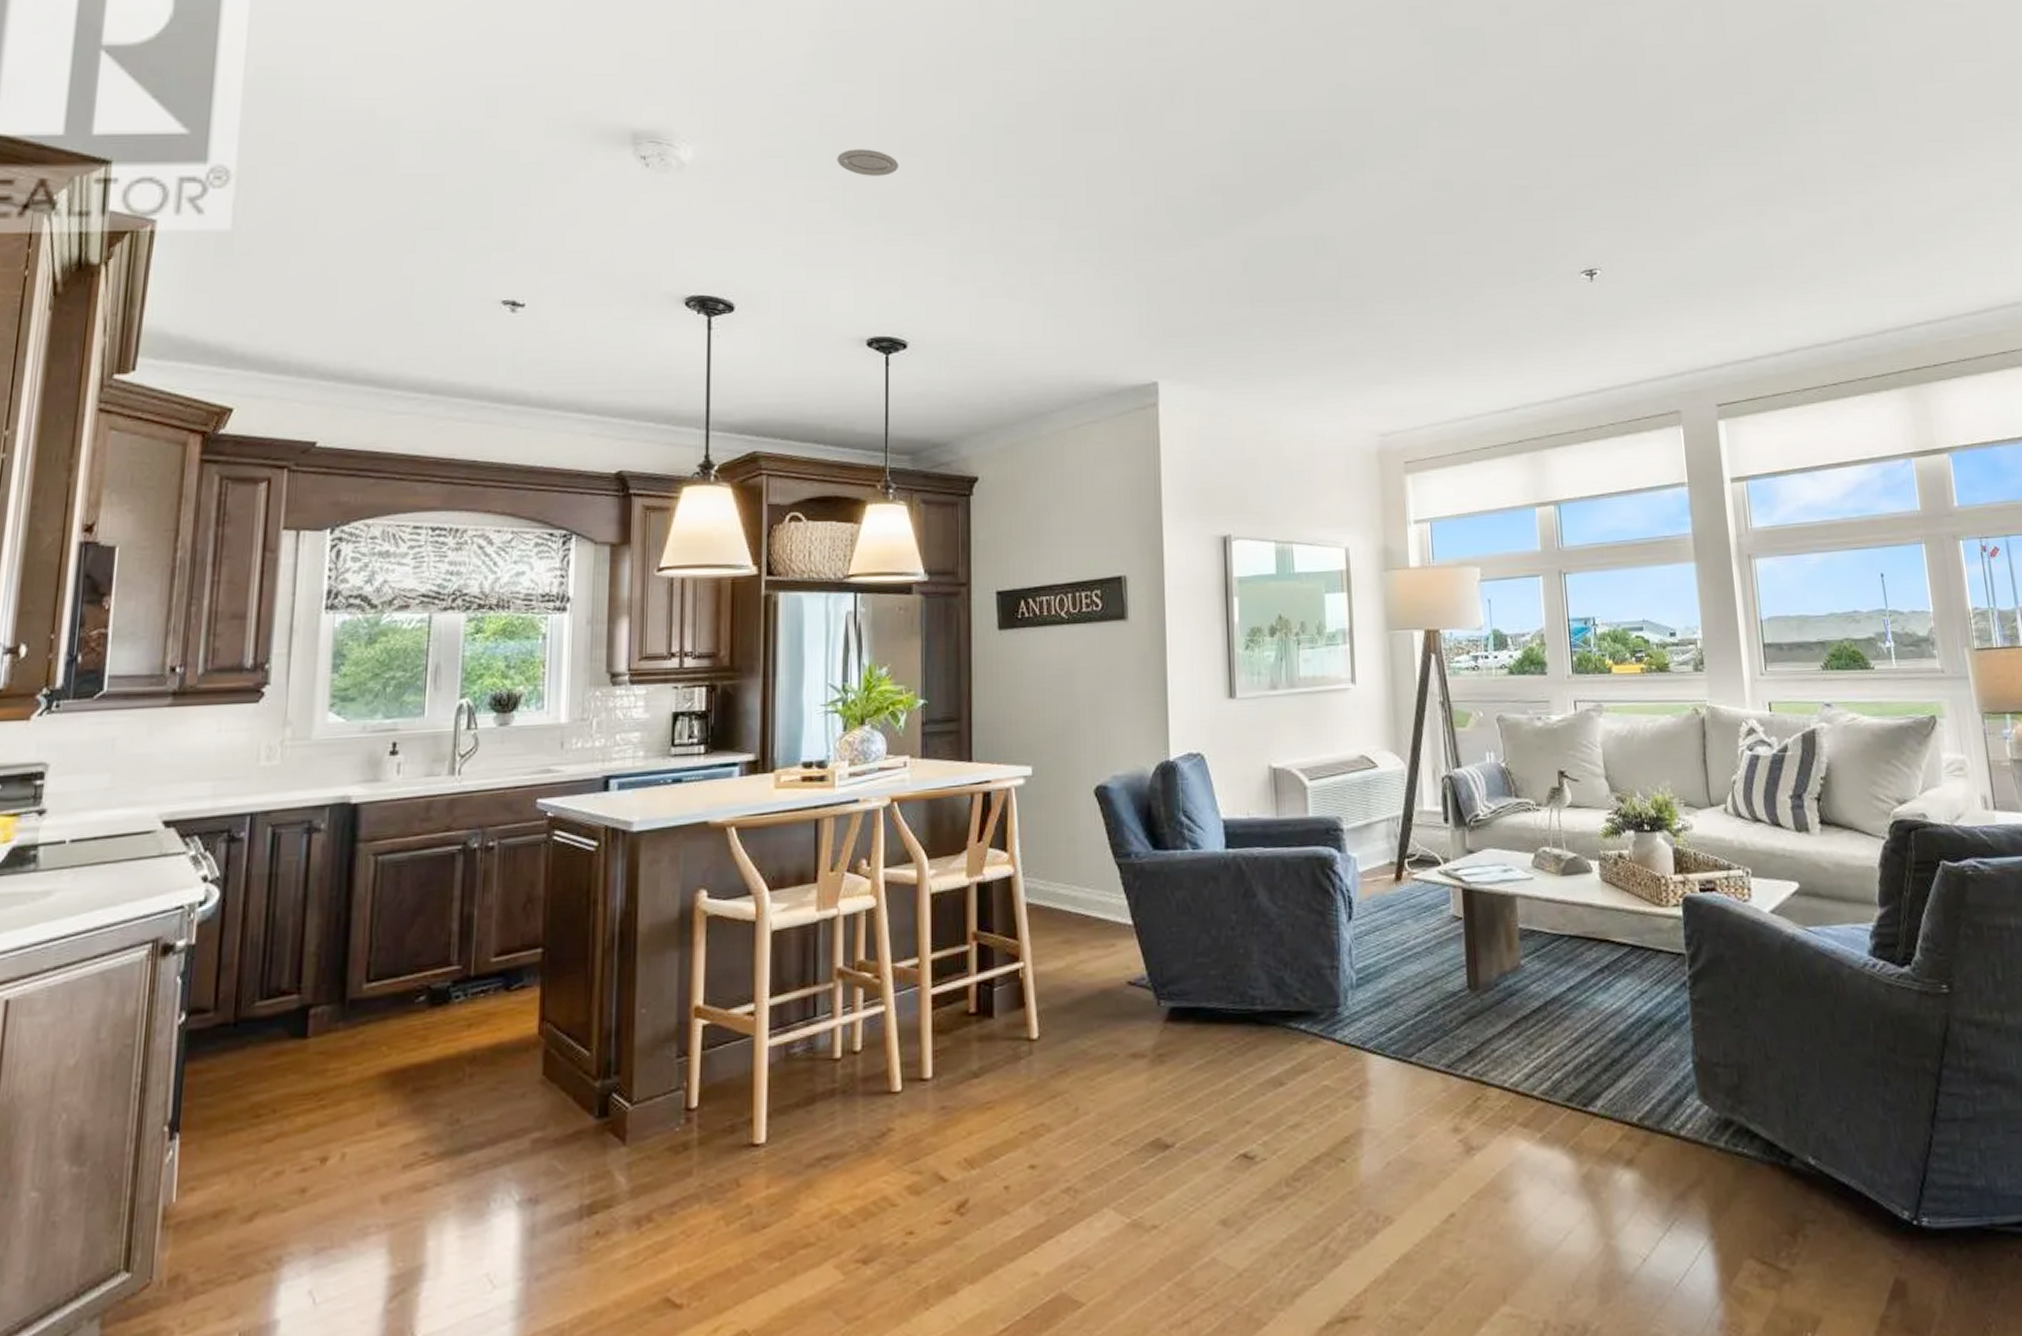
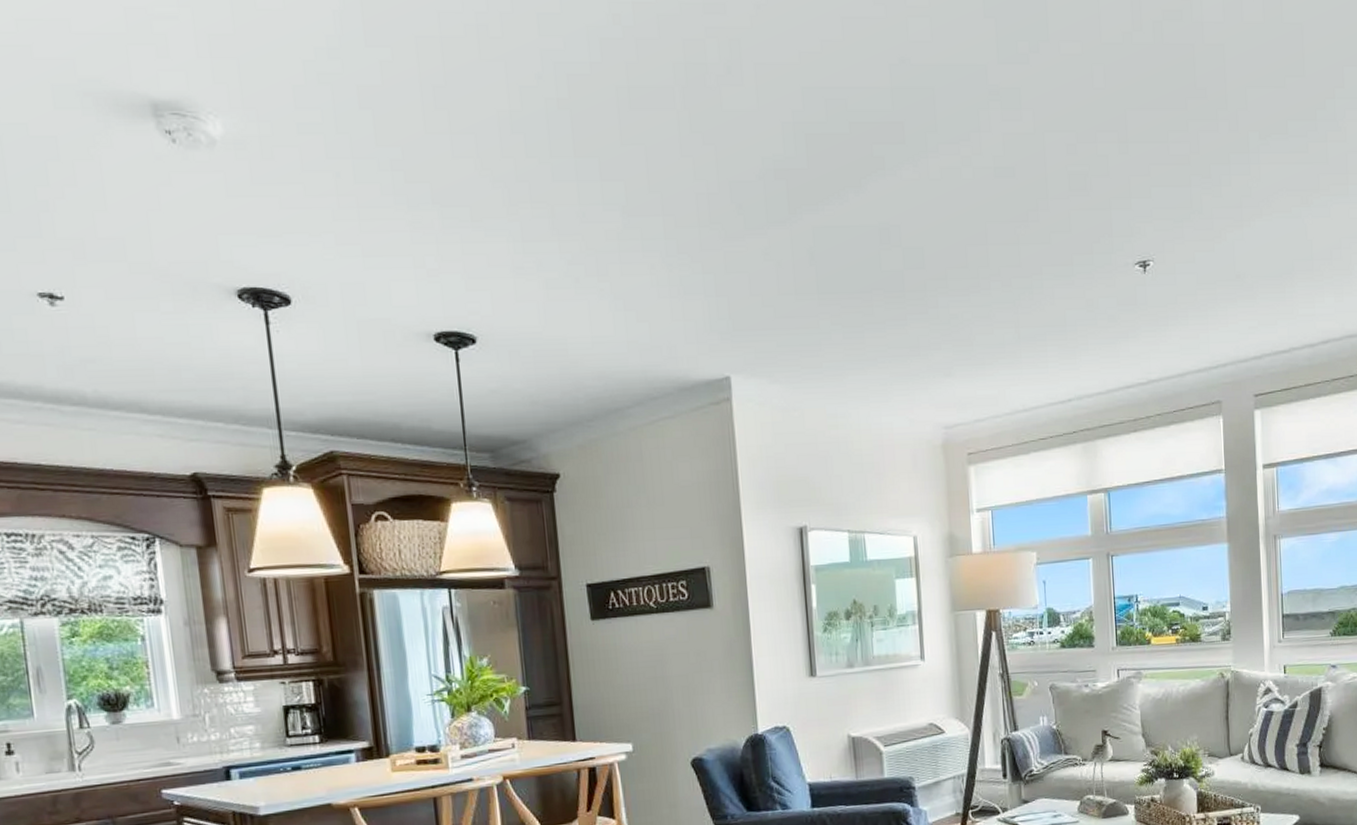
recessed light: present [837,149,900,176] -> none [380,125,449,156]

